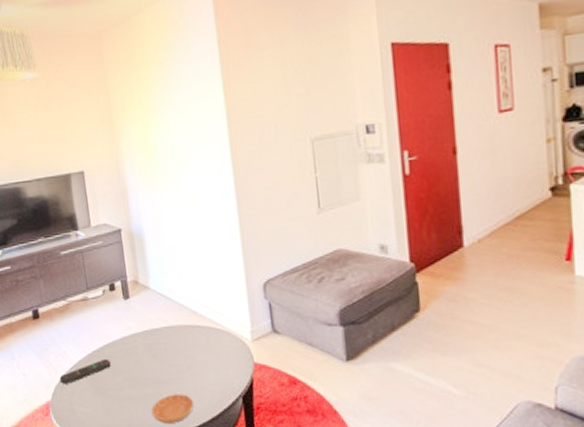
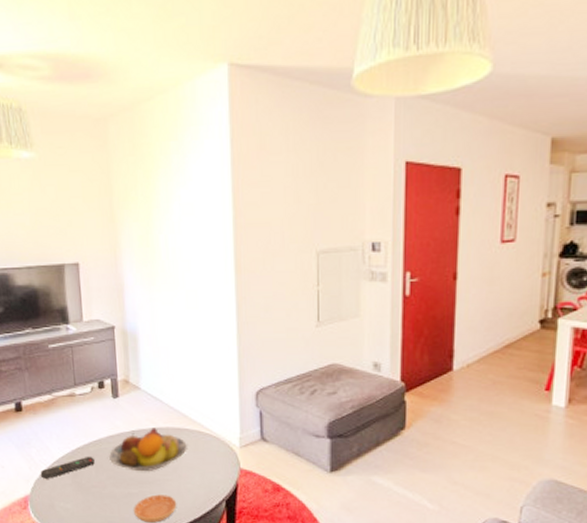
fruit bowl: none [124,326,200,371] -> present [109,428,187,471]

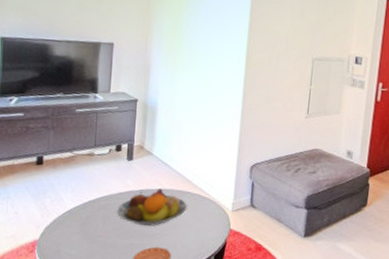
remote control: present [40,456,95,479] -> none [51,208,103,227]

